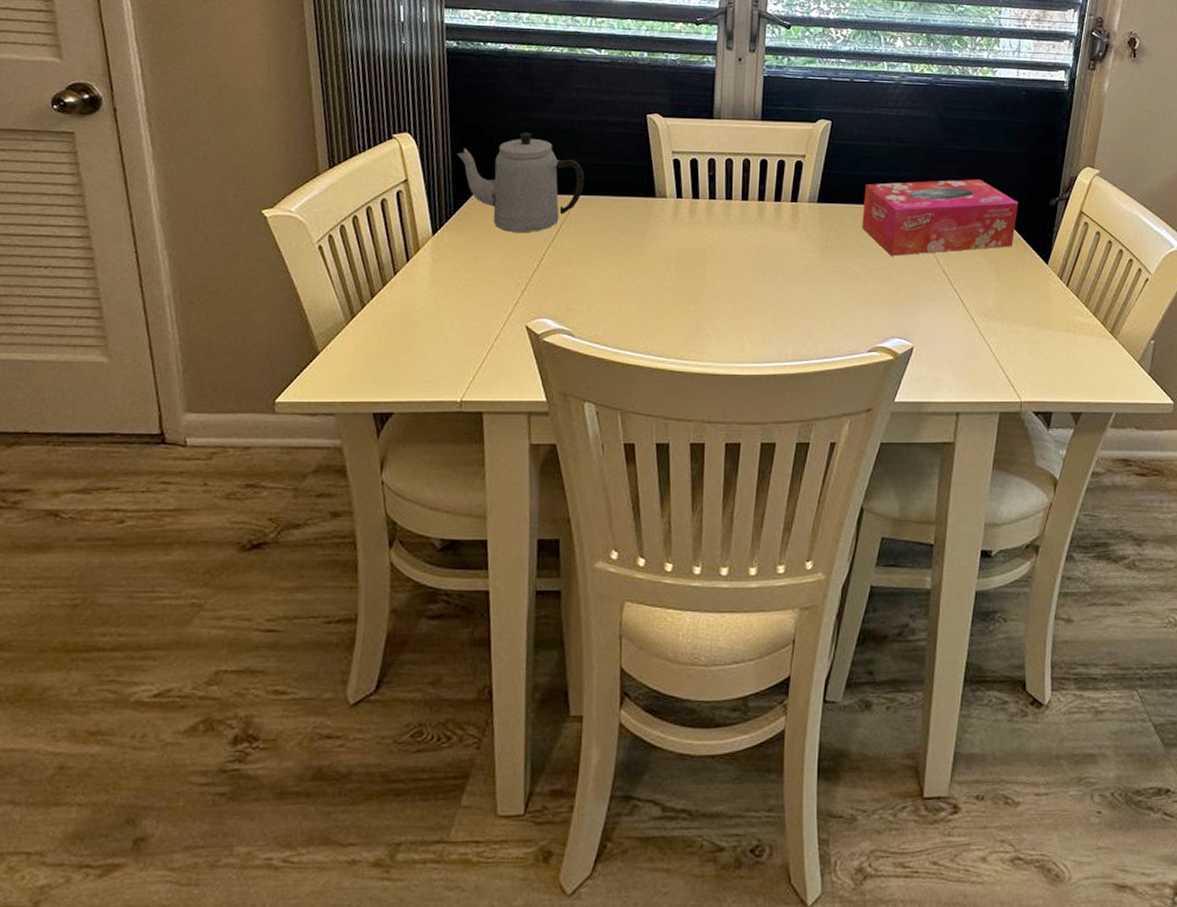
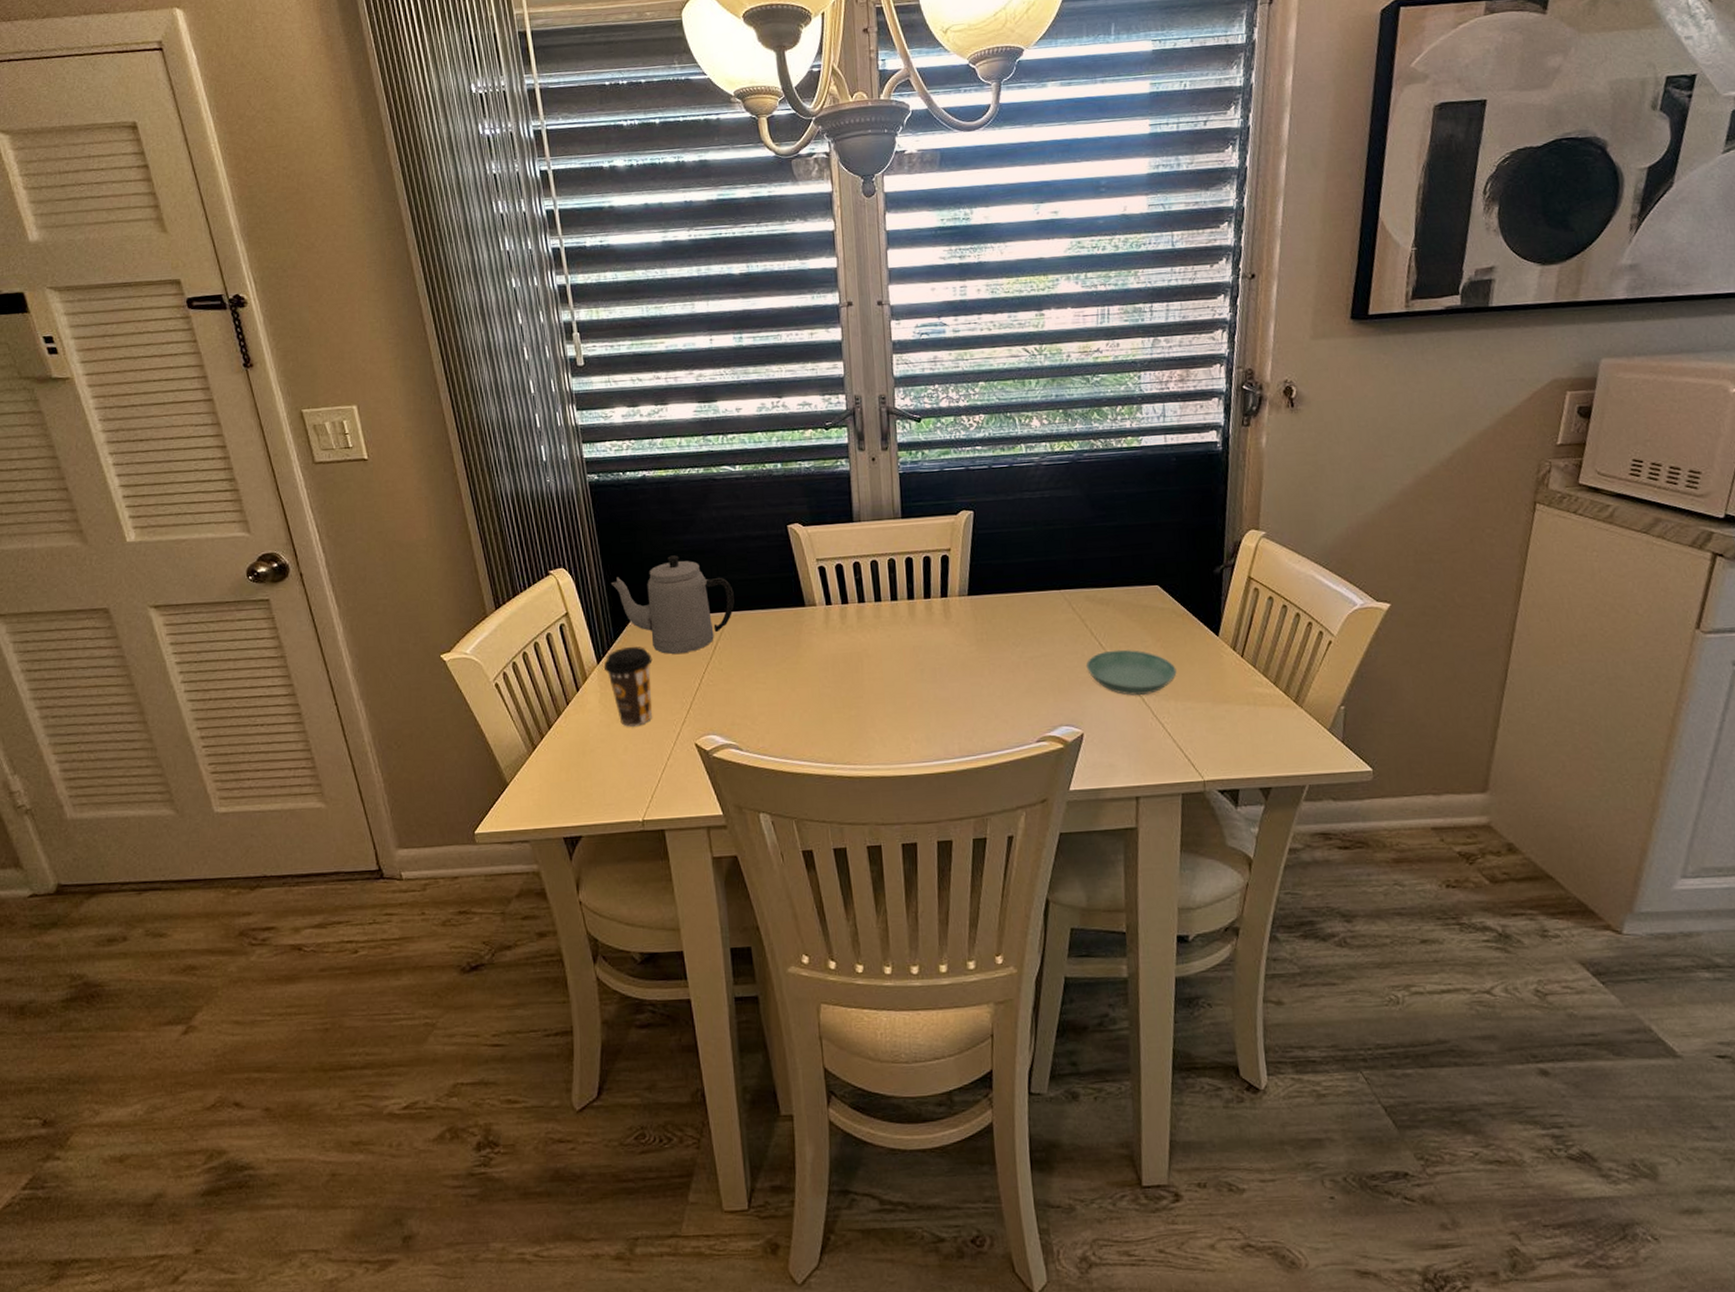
coffee cup: none [439,220,492,303] -> present [604,646,653,727]
tissue box: present [862,179,1019,256] -> none [1015,554,1181,642]
saucer: none [923,269,1006,314] -> present [1086,649,1177,696]

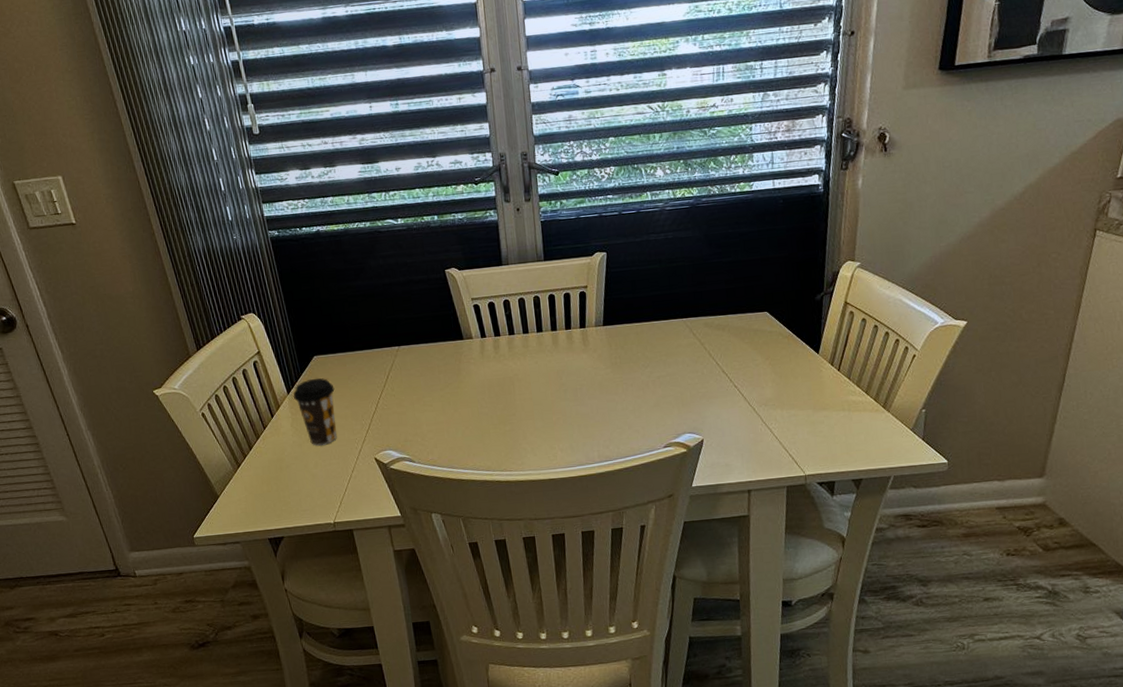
teapot: present [610,555,734,654] -> none [294,299,402,384]
saucer: present [1086,649,1177,696] -> none [706,367,783,406]

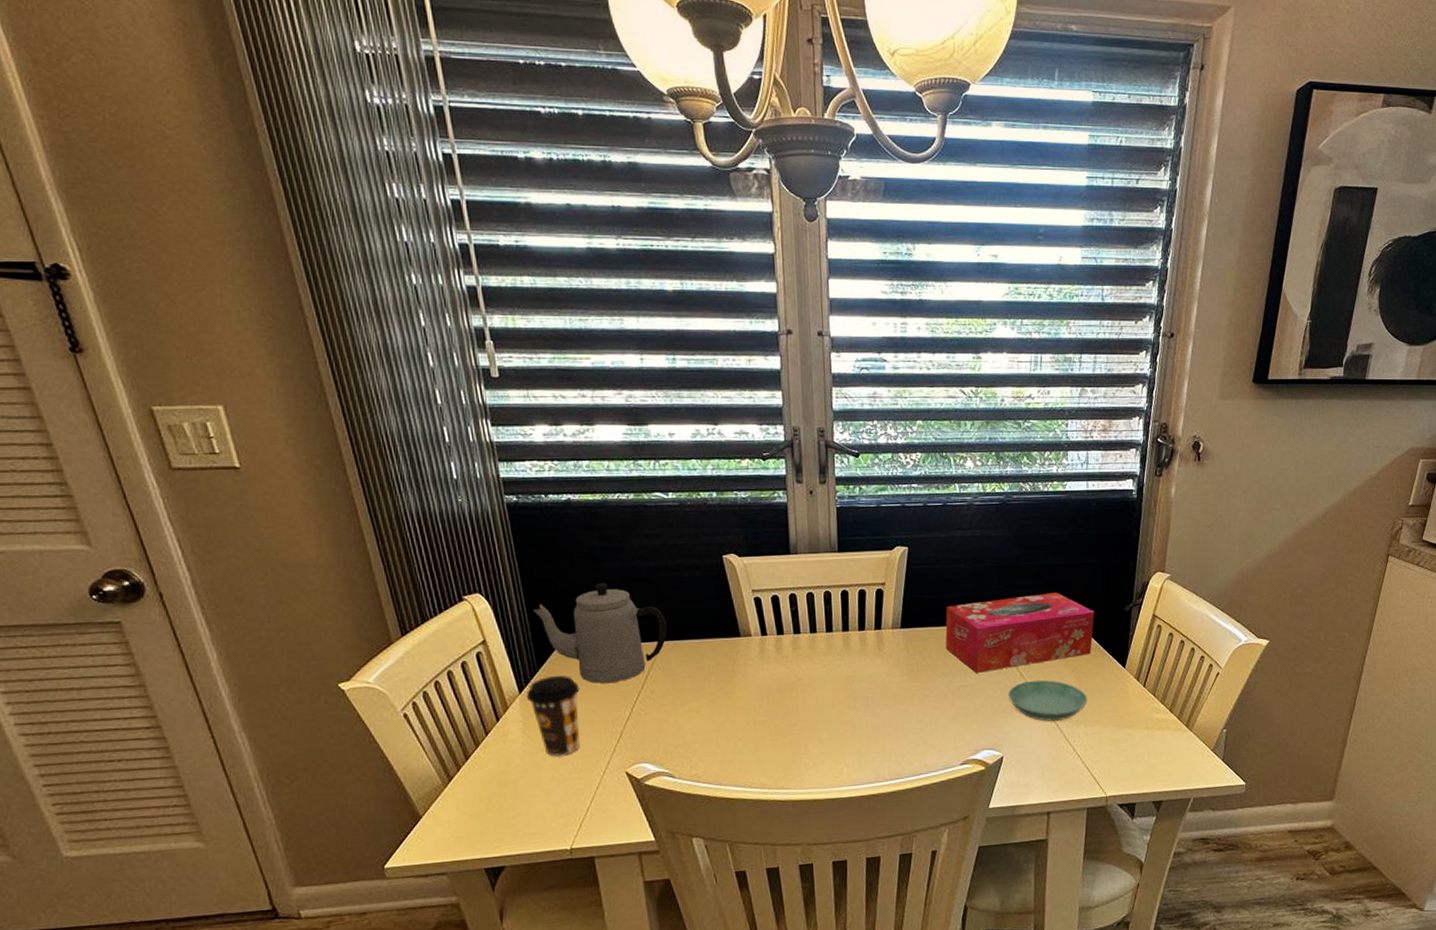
teapot: none [294,299,402,384] -> present [532,583,667,683]
tissue box: none [644,286,786,364] -> present [945,592,1095,673]
saucer: none [706,367,783,406] -> present [1008,679,1088,722]

